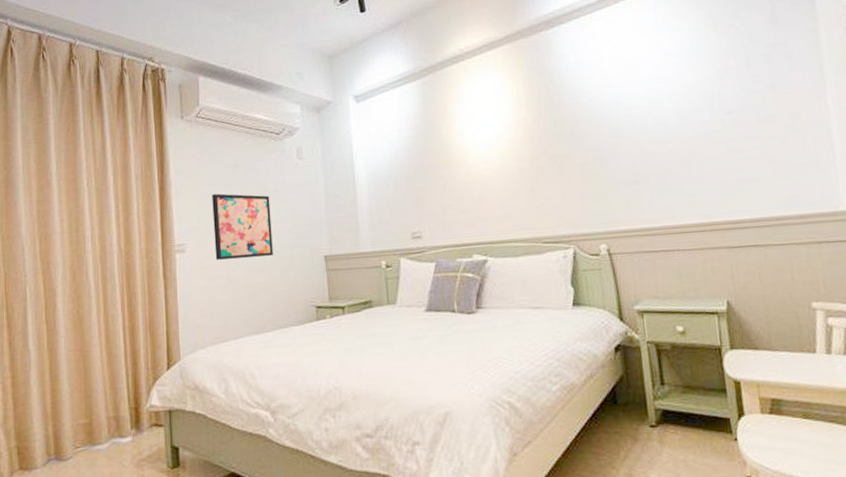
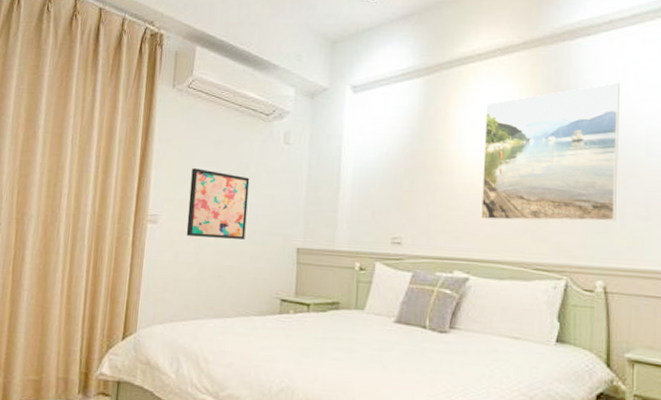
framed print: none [480,63,610,205] -> present [480,82,621,222]

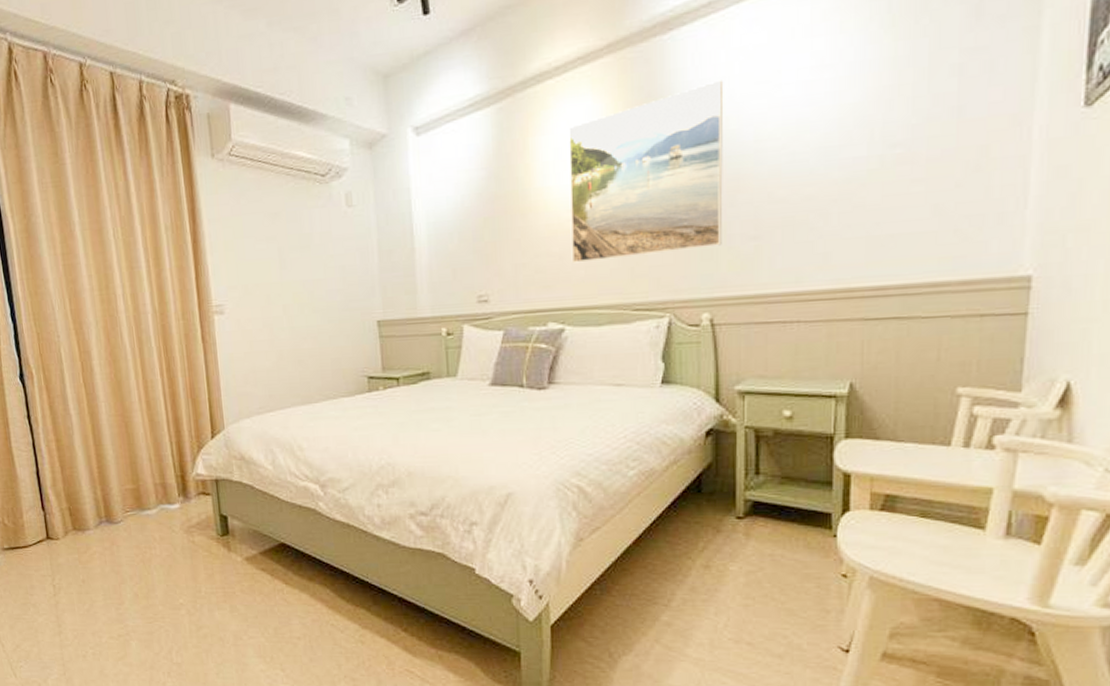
wall art: present [186,168,250,239] -> none [250,247,320,323]

